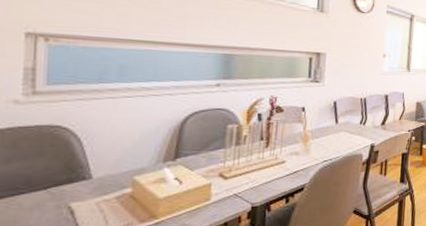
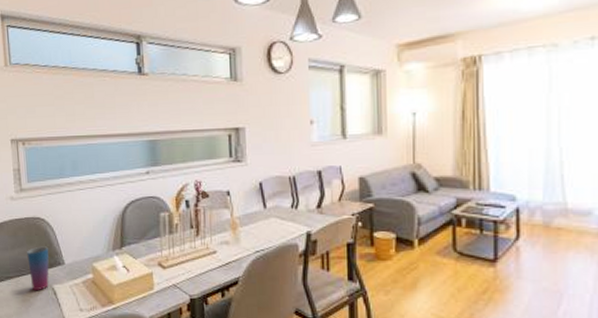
cup: none [32,159,70,212] -> present [27,246,49,291]

